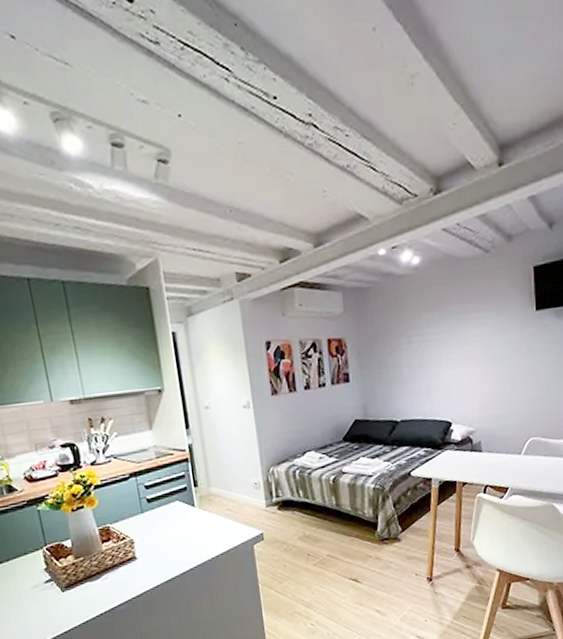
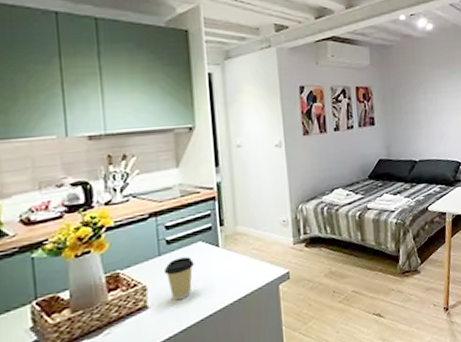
coffee cup: none [147,515,174,554] -> present [163,257,194,301]

